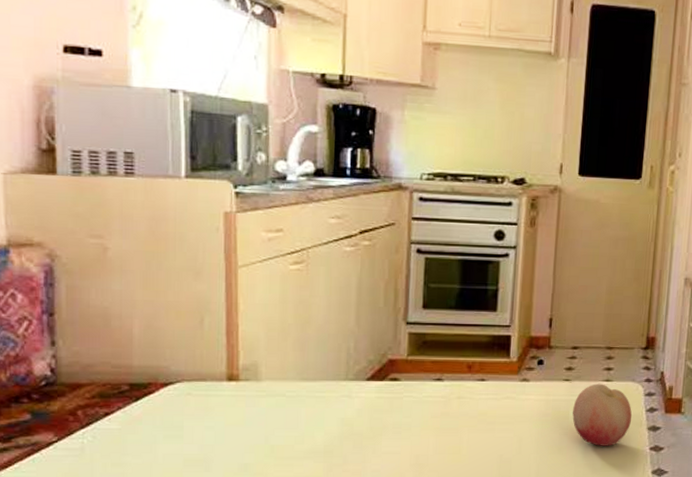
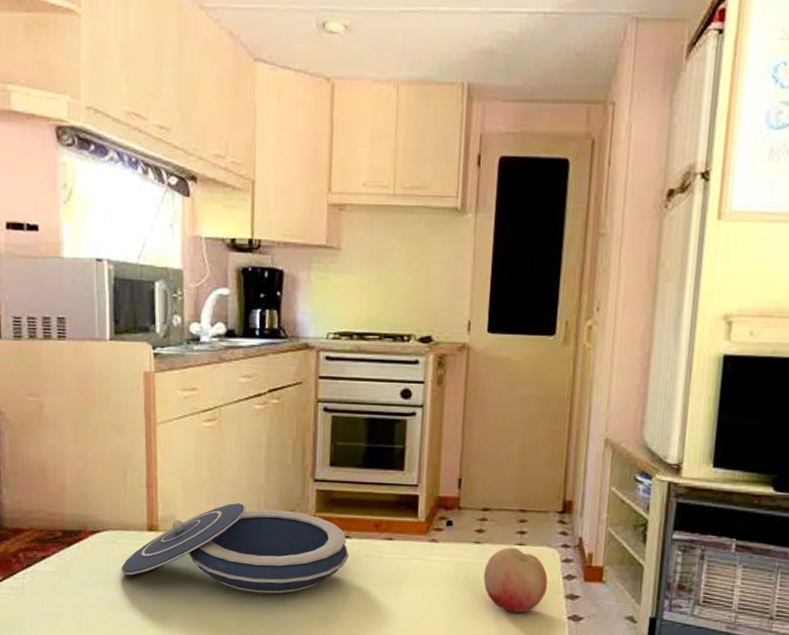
bowl: none [197,349,441,440] -> present [121,503,349,594]

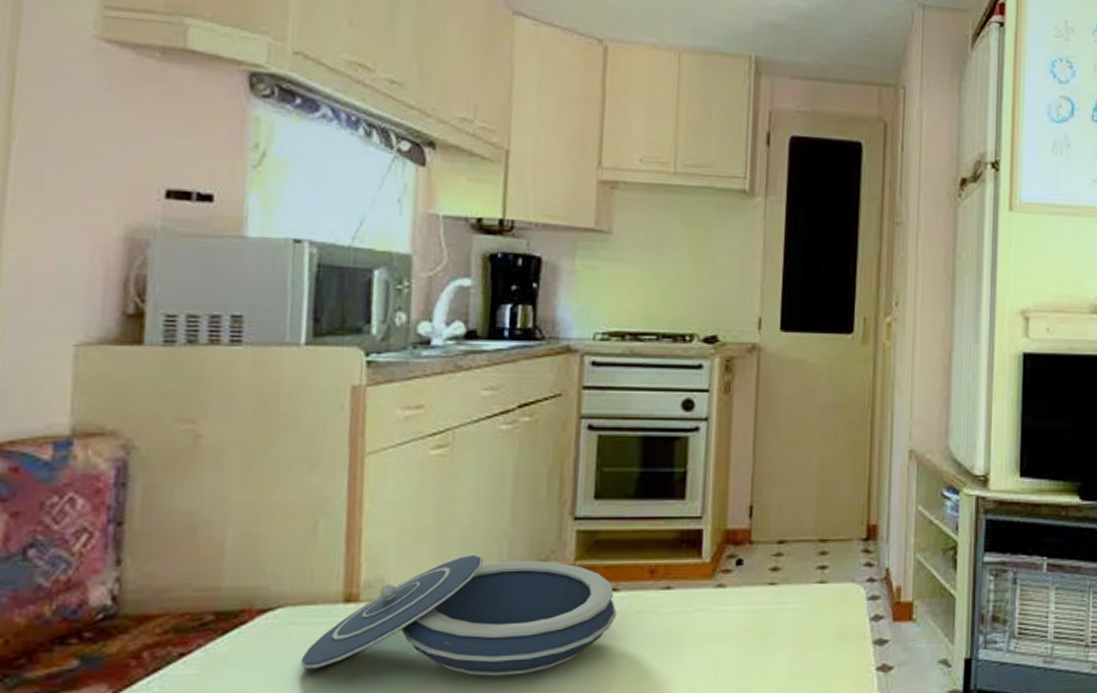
fruit: present [483,547,548,613] -> none [780,586,853,668]

